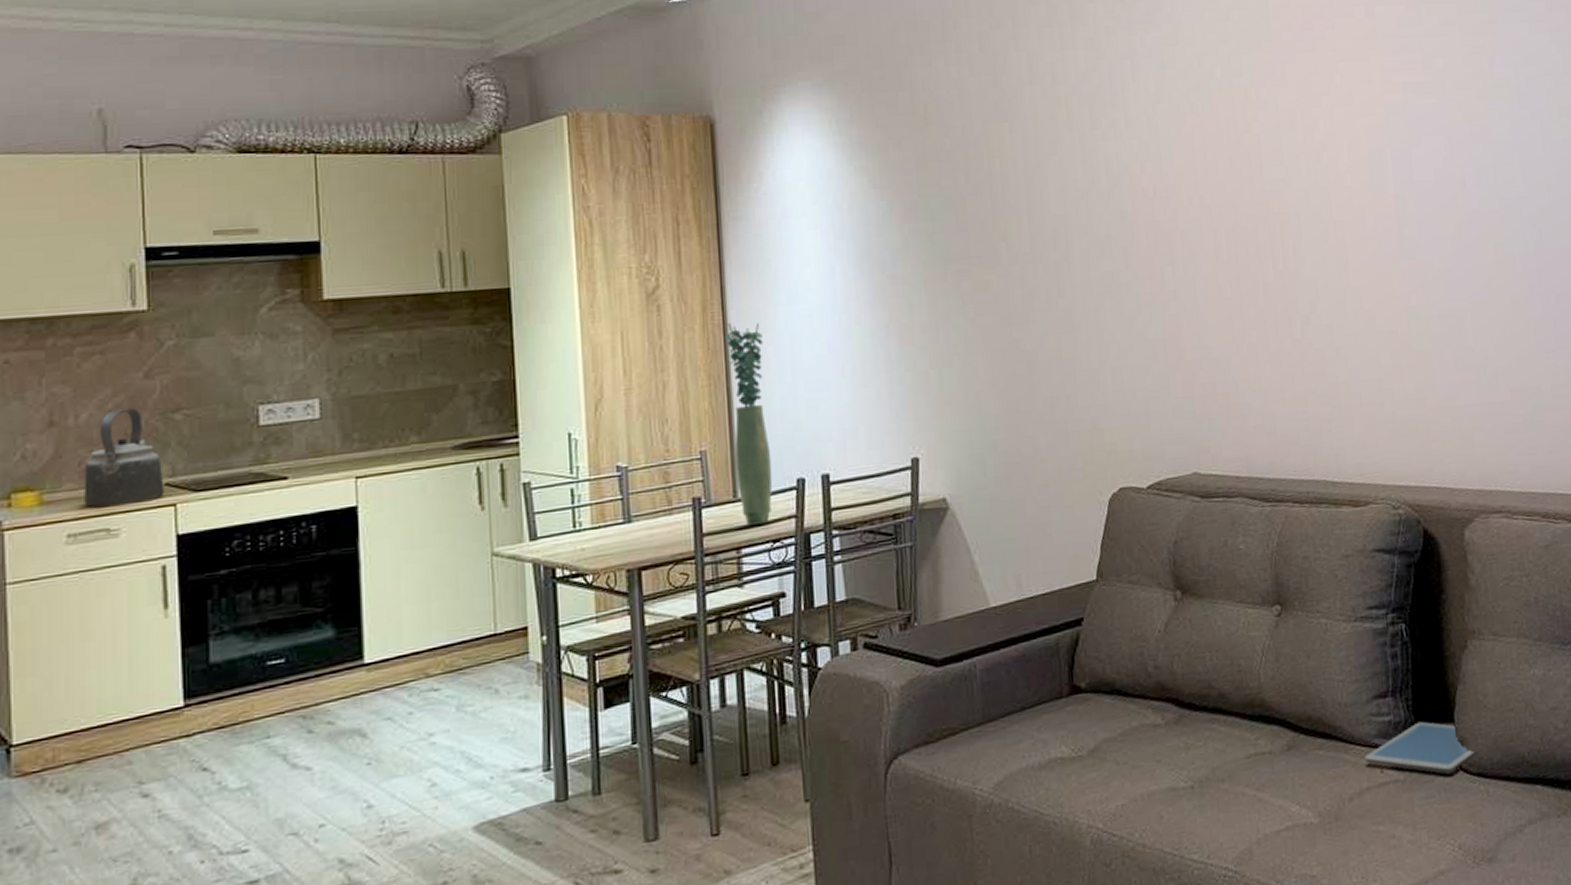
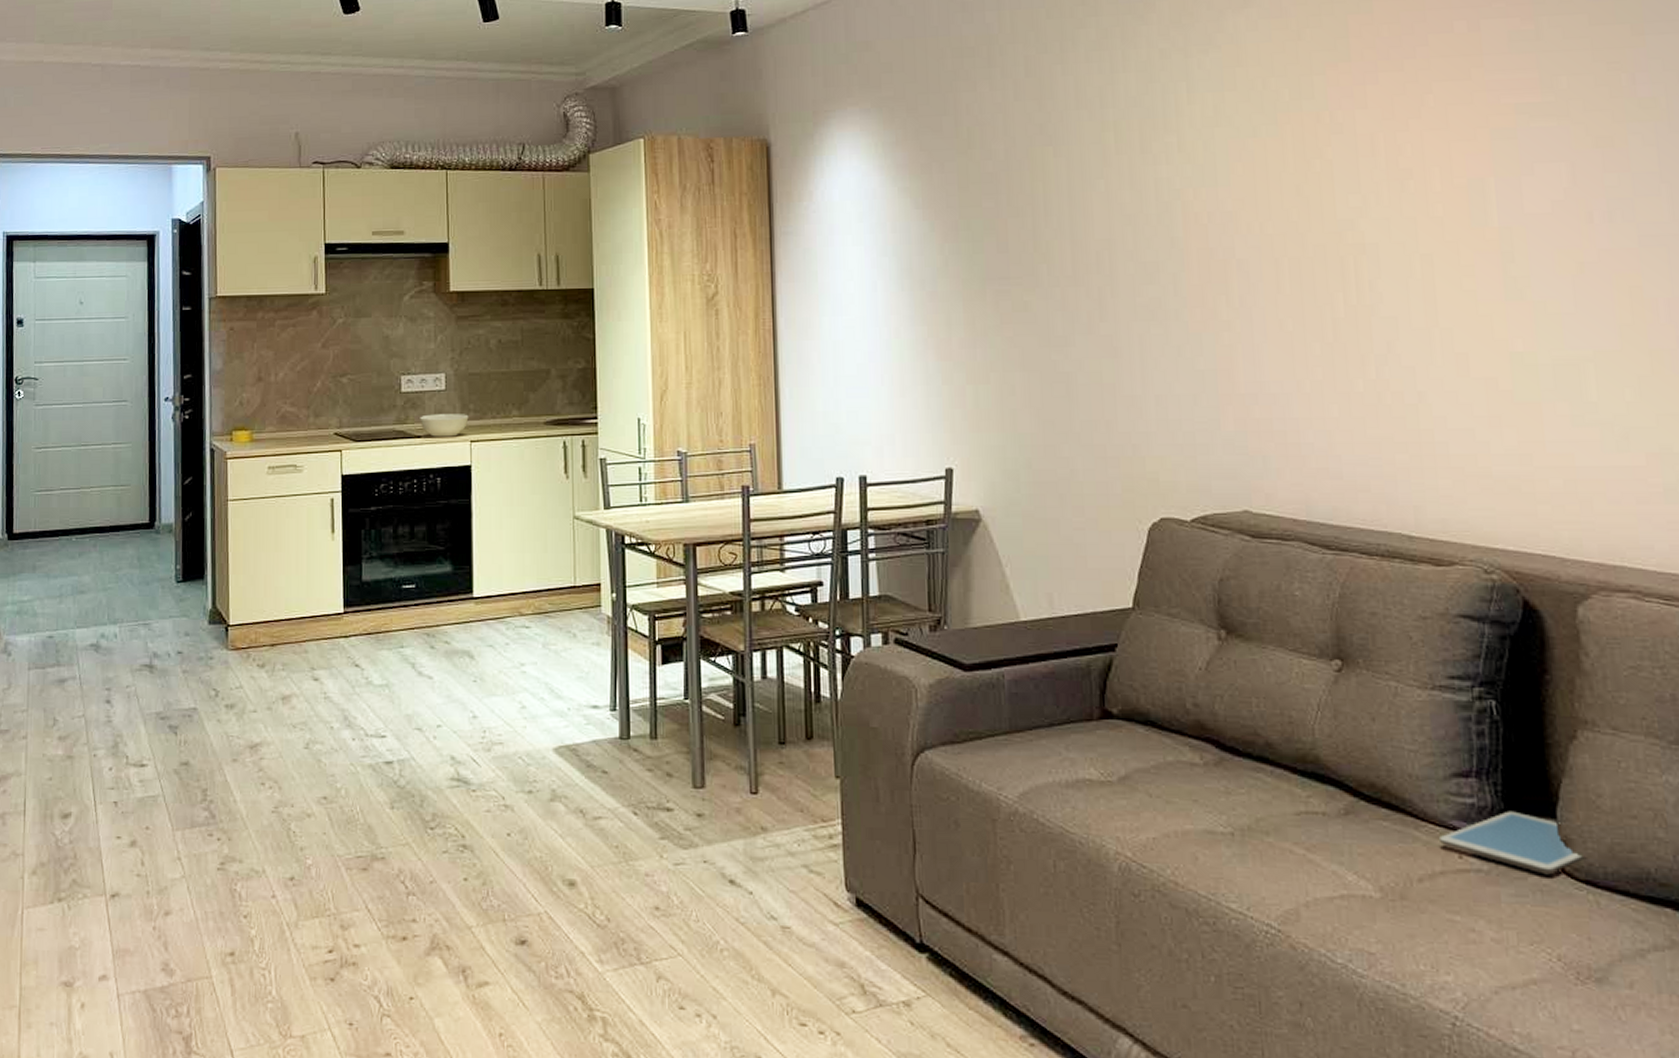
kettle: present [84,408,165,507] -> none [280,371,334,448]
bowl: none [286,445,353,477] -> present [420,414,469,437]
vase: present [725,323,773,526] -> none [774,329,814,517]

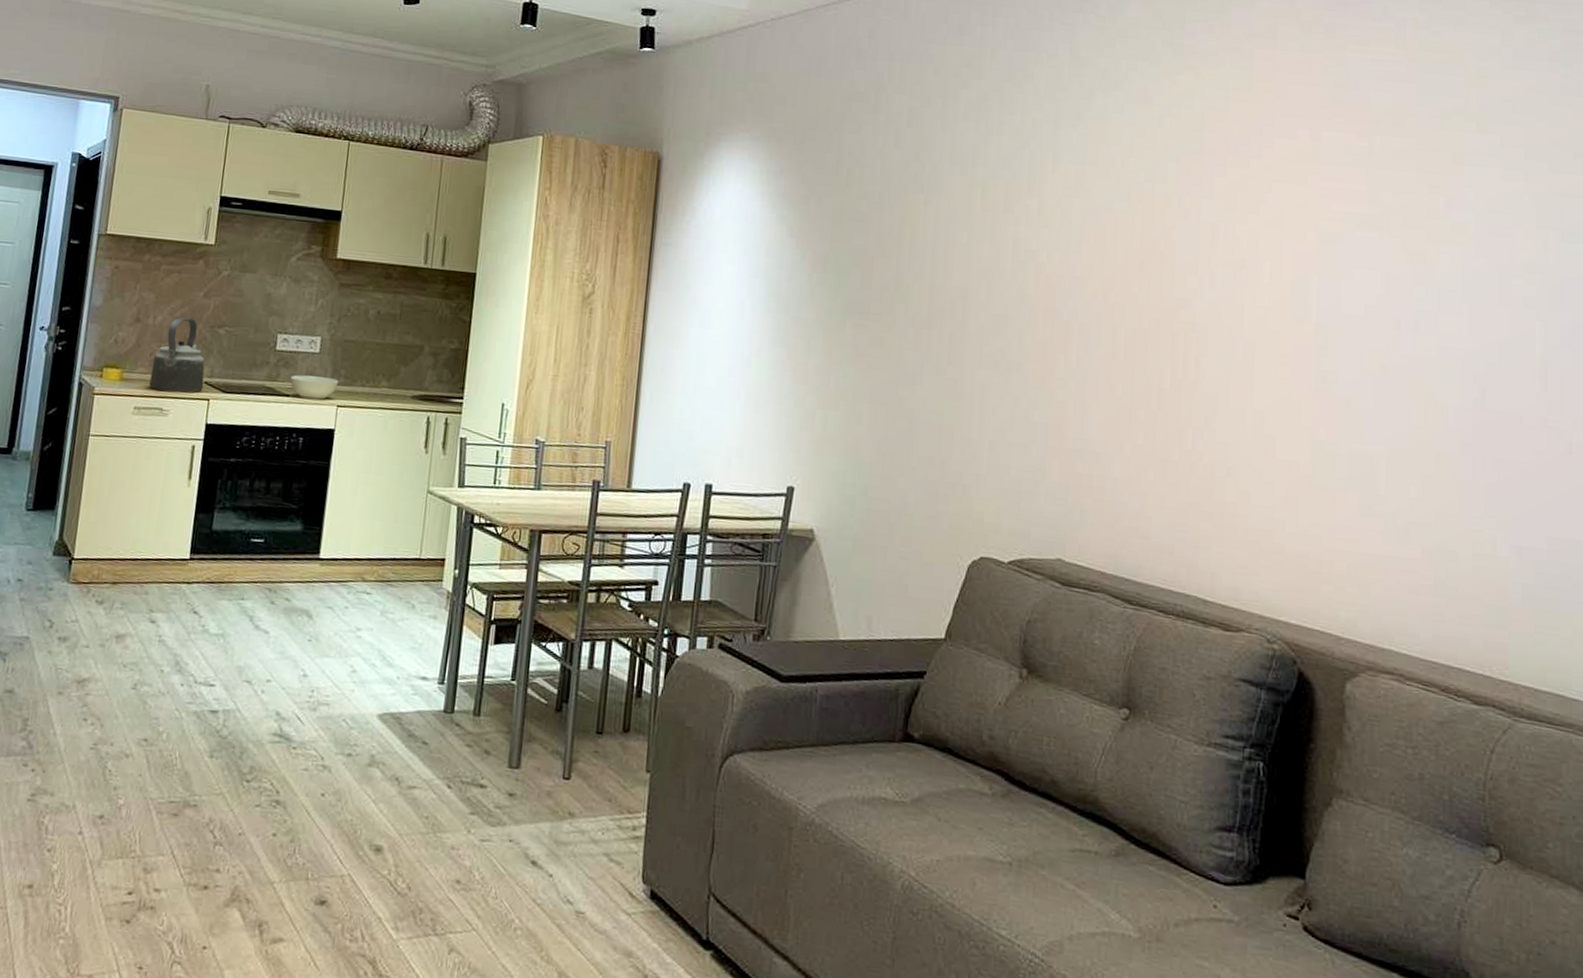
kettle: none [280,371,334,448] -> present [149,317,205,393]
tablet: present [1438,811,1587,875] -> none [1197,867,1328,931]

